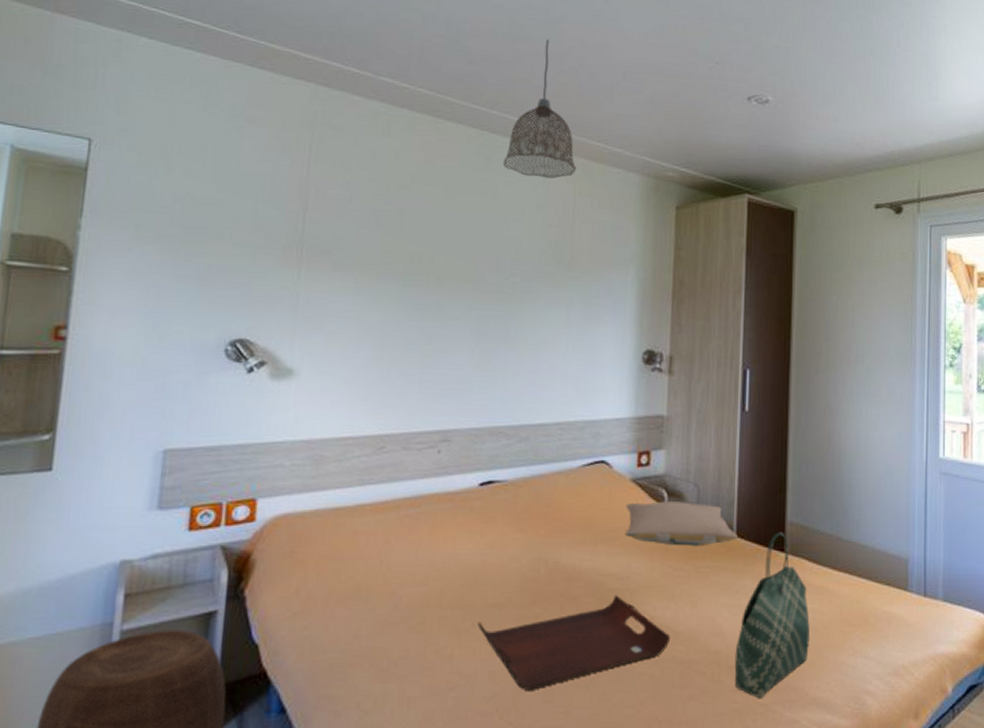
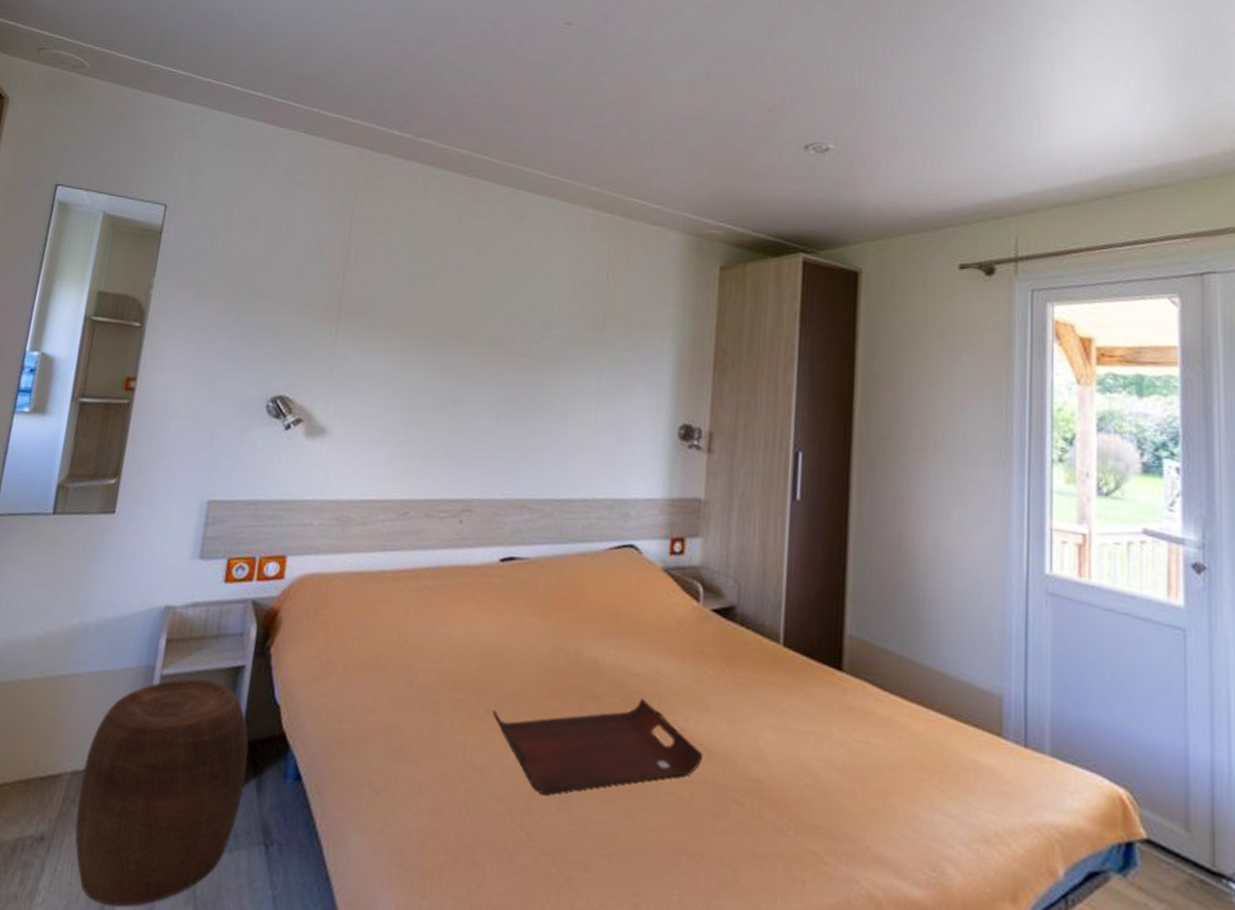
pendant lamp: present [503,39,577,179] -> none [537,93,613,238]
pillow: present [625,501,738,547] -> none [655,595,785,654]
tote bag: present [734,532,810,699] -> none [778,646,873,846]

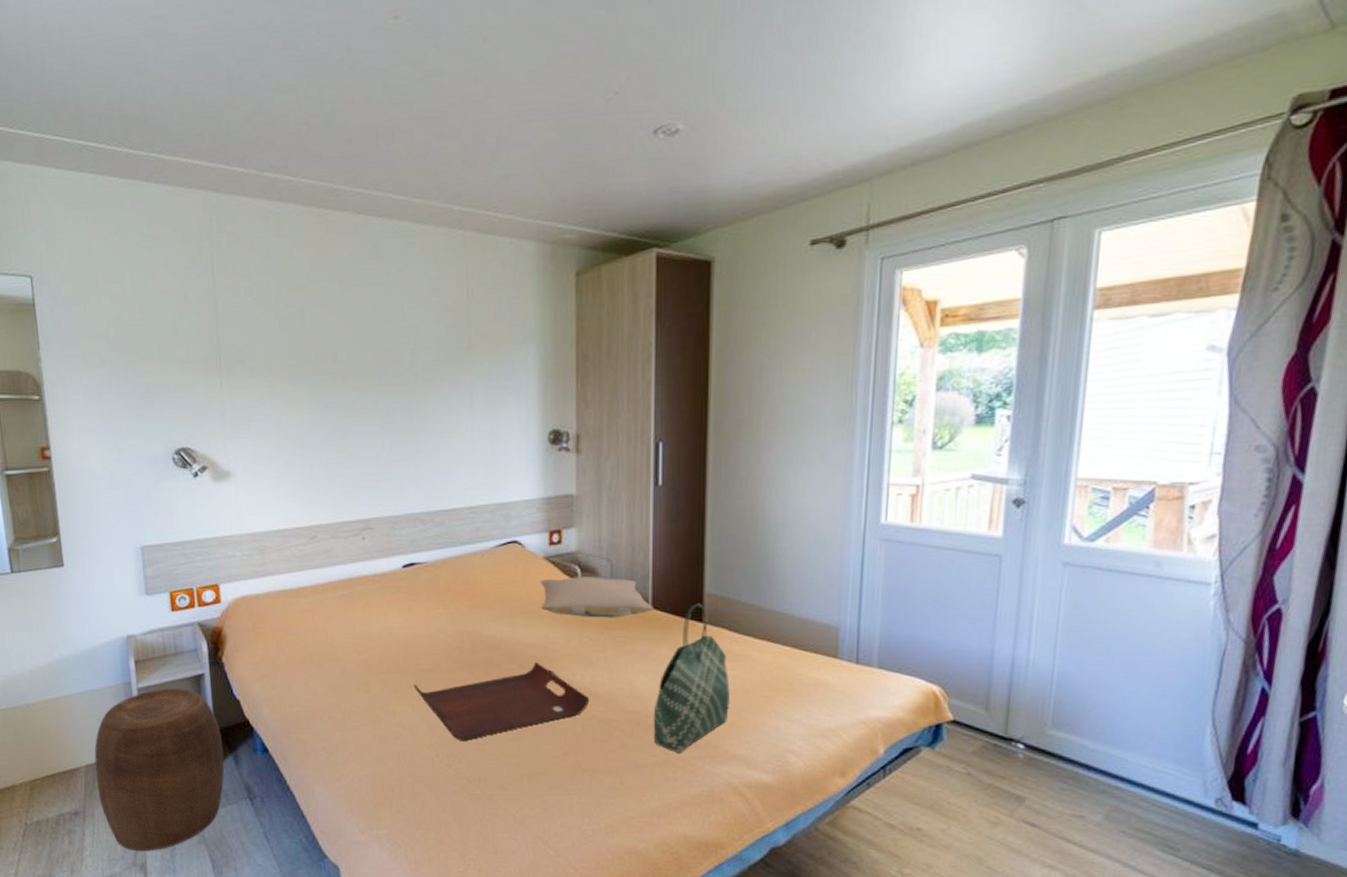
pillow: none [655,595,785,654] -> present [540,577,653,618]
tote bag: none [778,646,873,846] -> present [653,603,730,754]

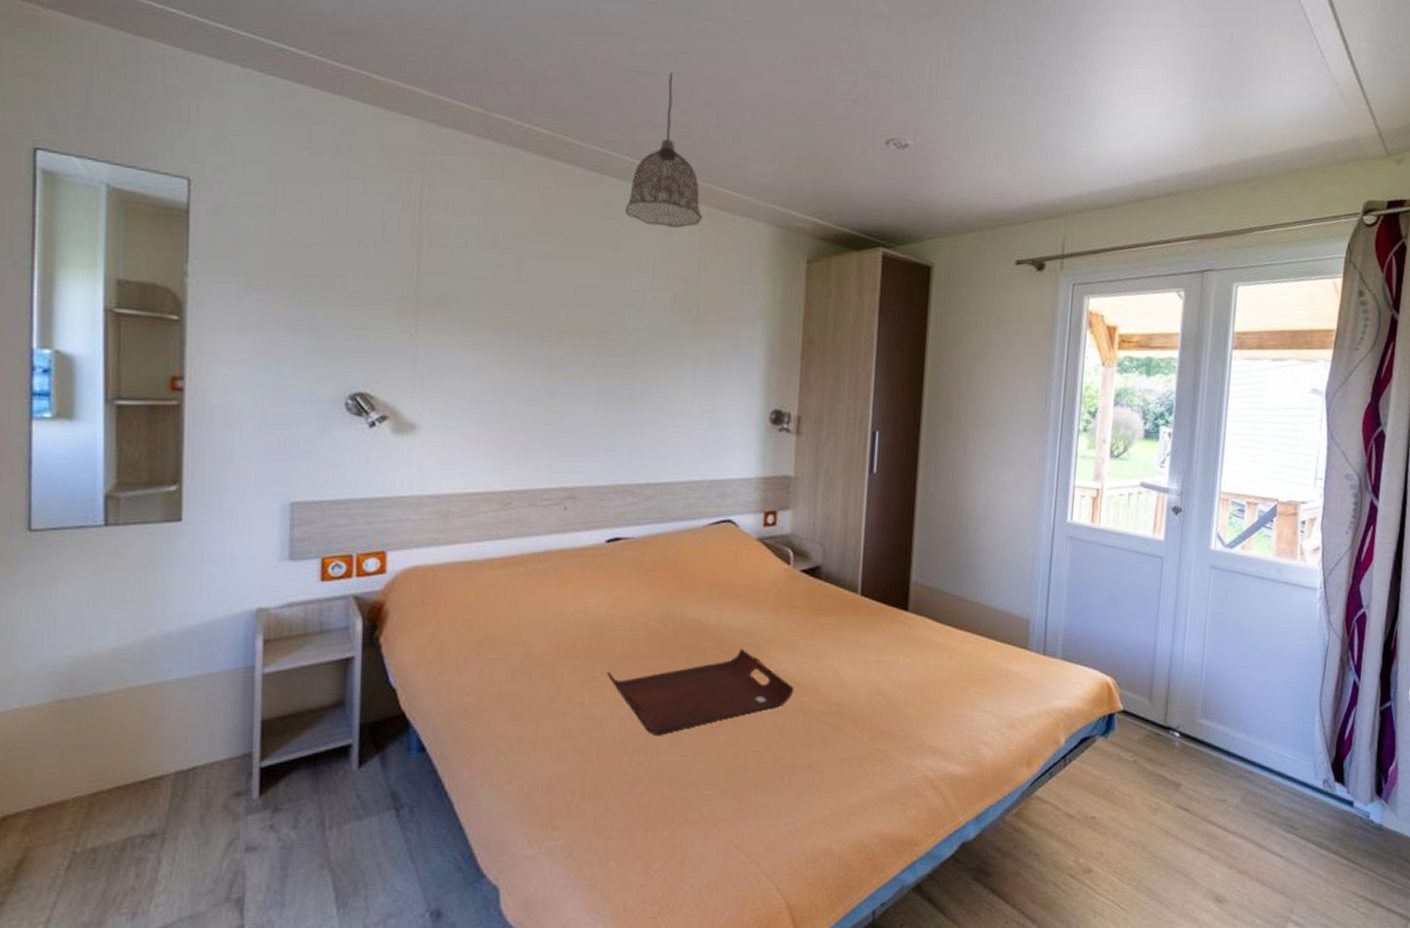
stool: present [94,688,225,851] -> none [188,674,368,881]
pendant lamp: none [393,99,468,260] -> present [625,72,703,228]
pillow: present [540,577,653,618] -> none [751,560,862,604]
tote bag: present [653,603,730,754] -> none [855,592,930,747]

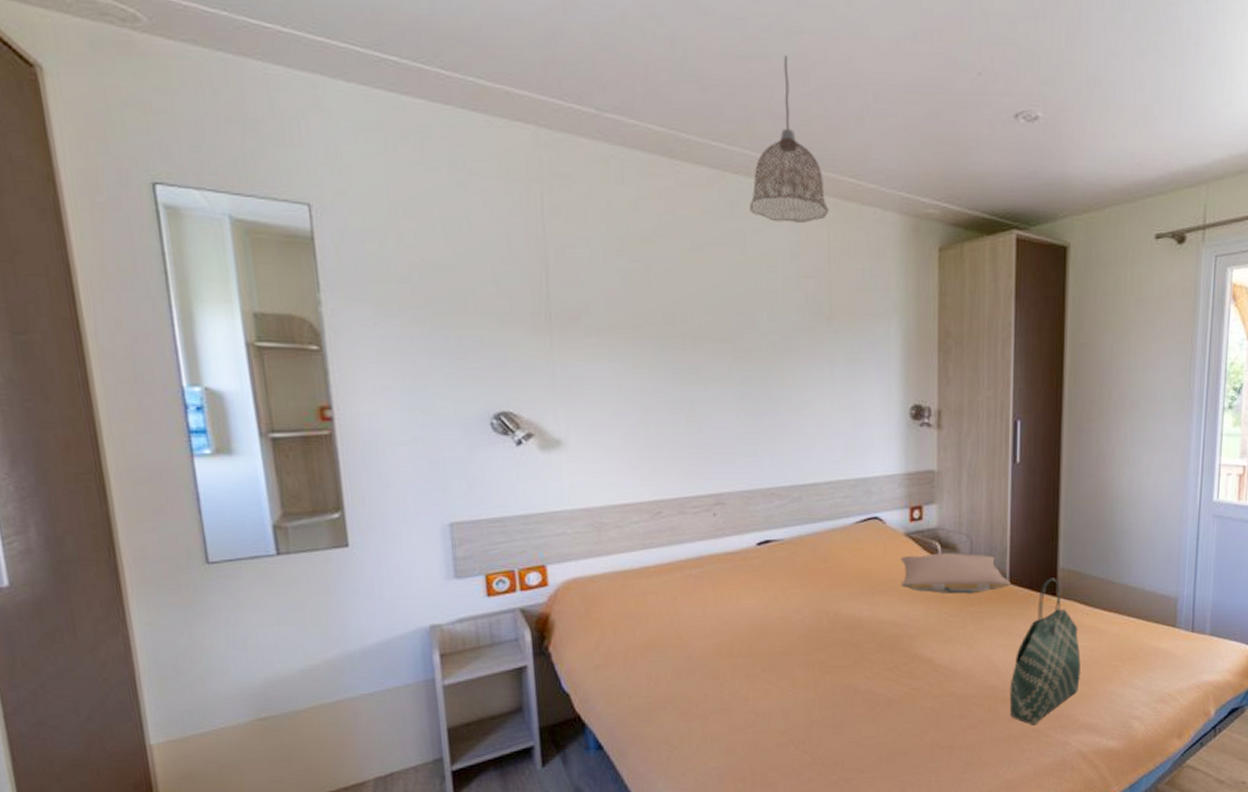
serving tray: present [607,648,794,735] -> none [767,640,949,725]
pillow: none [751,560,862,604] -> present [900,553,1011,594]
tote bag: none [855,592,930,747] -> present [1009,578,1081,726]

